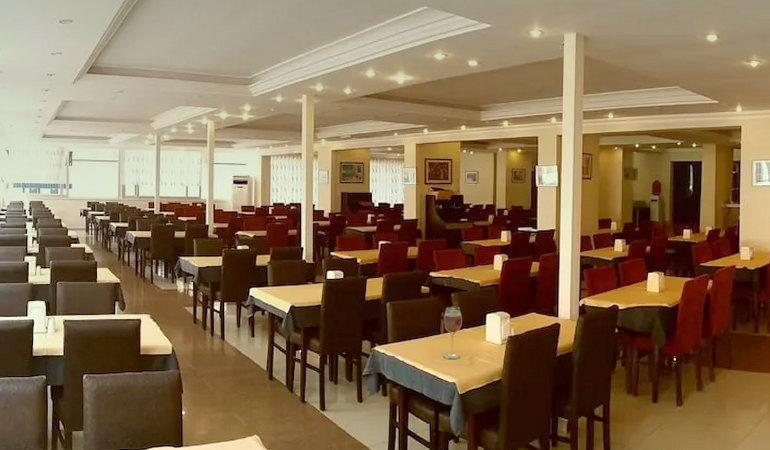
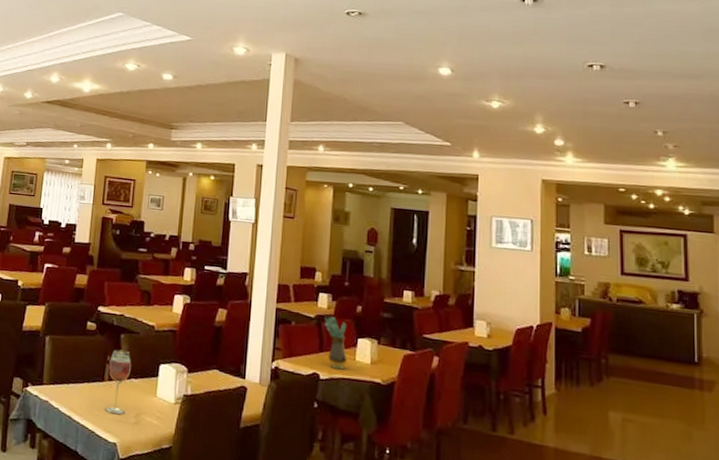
vase: none [621,256,640,300] -> present [324,314,347,370]

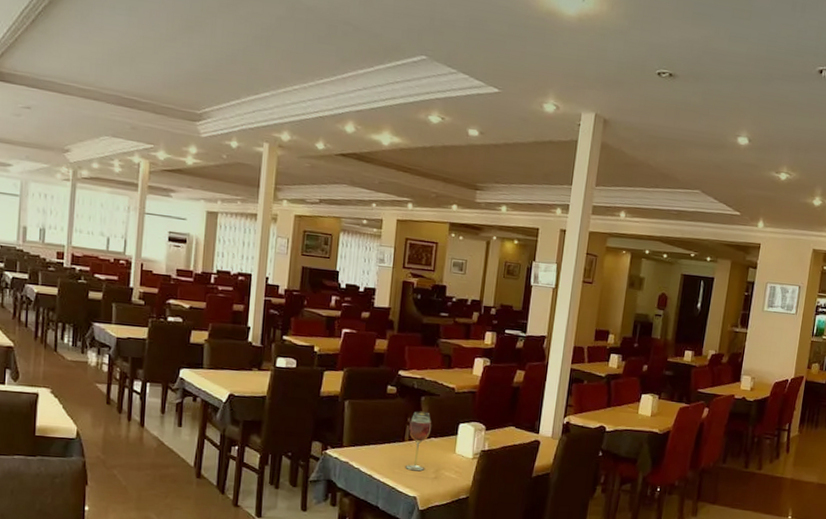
vase: present [324,314,347,370] -> none [613,373,634,422]

